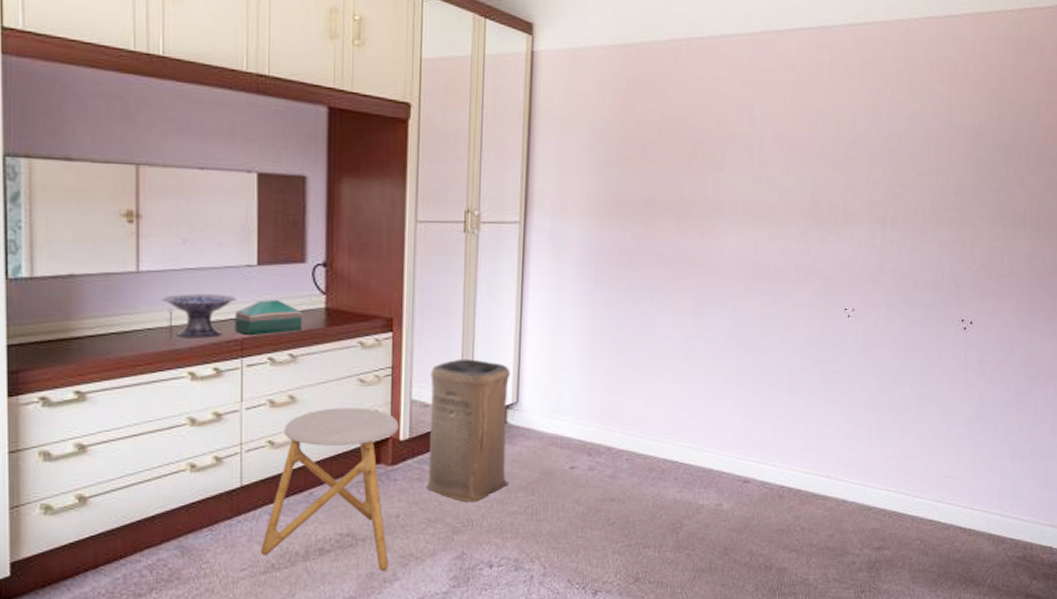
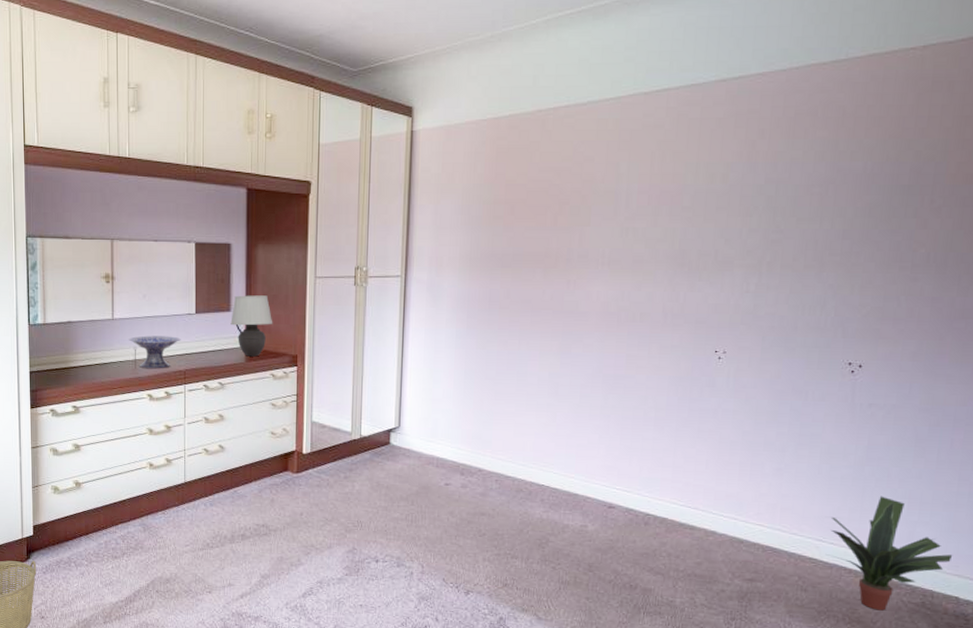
jewelry box: present [235,299,303,336] -> none [180,340,229,368]
stool: present [261,408,400,571] -> none [199,425,303,556]
table lamp: none [305,242,362,320] -> present [230,295,273,357]
laundry basket: present [426,359,511,502] -> none [324,389,394,507]
potted plant: none [945,452,1048,568] -> present [827,496,953,611]

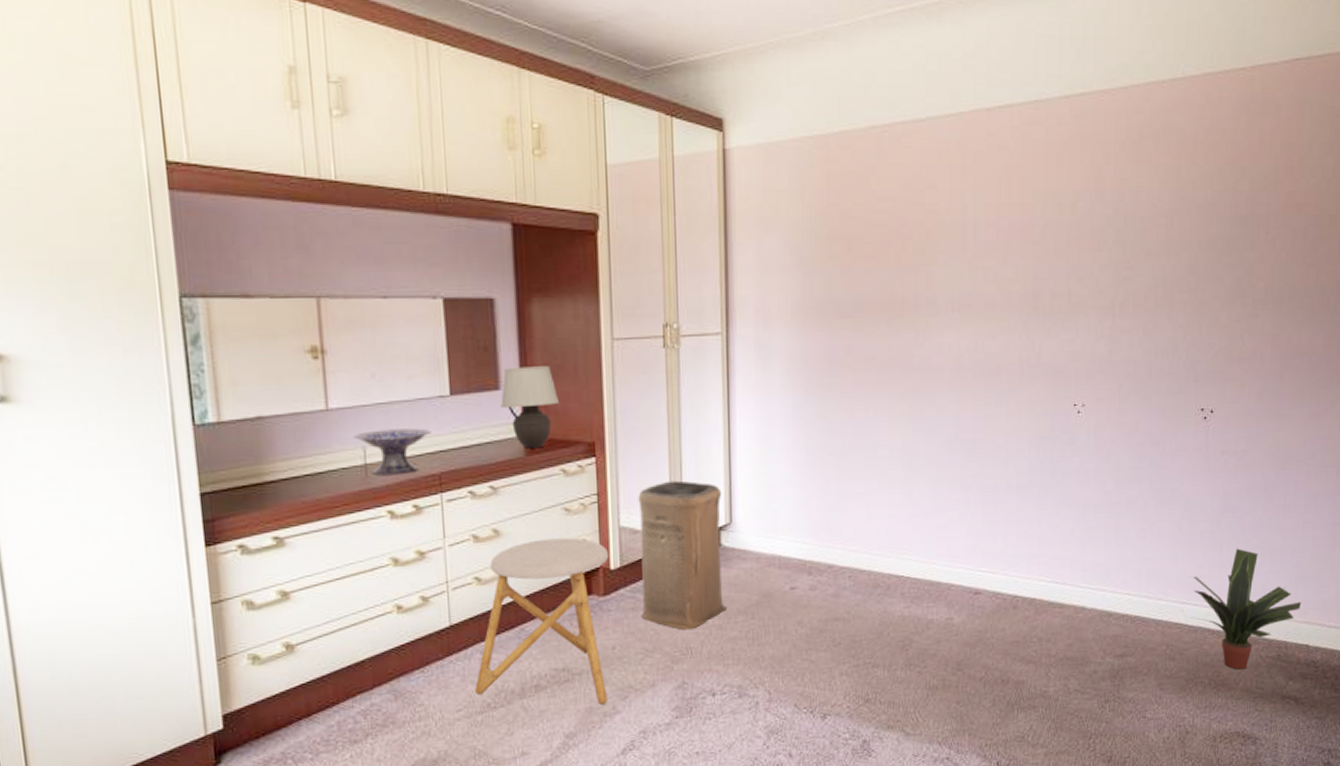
stool: none [199,425,303,556] -> present [475,538,609,705]
laundry basket: none [324,389,394,507] -> present [638,480,727,629]

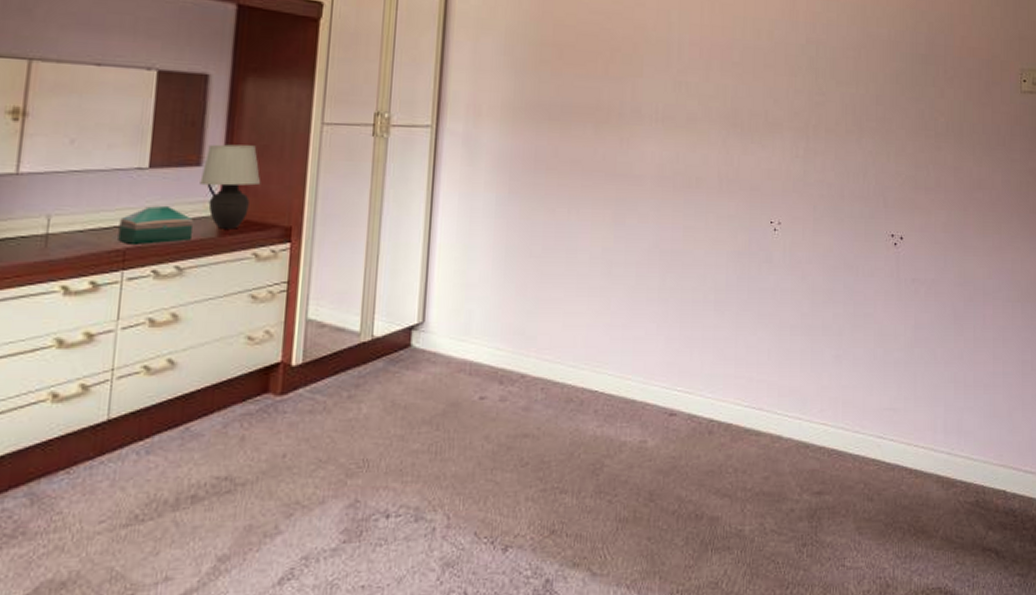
decorative bowl: present [354,428,432,476] -> none [40,198,123,248]
jewelry box: none [431,429,502,470] -> present [118,205,194,246]
stool: present [475,538,609,705] -> none [123,328,292,522]
laundry basket: present [638,480,727,629] -> none [318,273,417,438]
potted plant: present [1191,548,1302,670] -> none [888,381,997,516]

